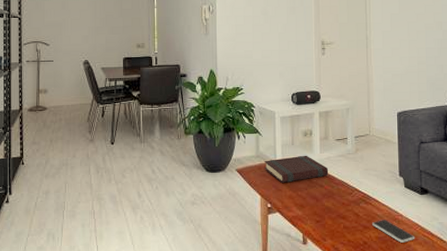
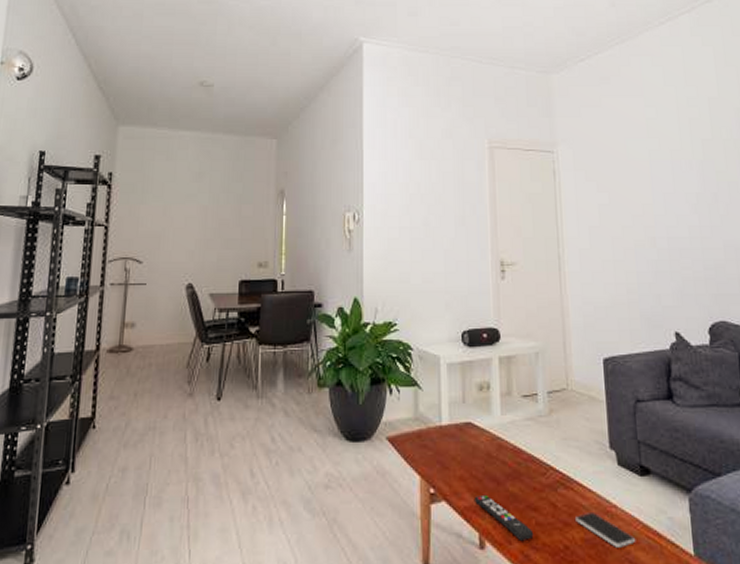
book: present [264,155,329,183] -> none [425,417,514,457]
remote control: none [300,208,342,239] -> present [475,494,534,542]

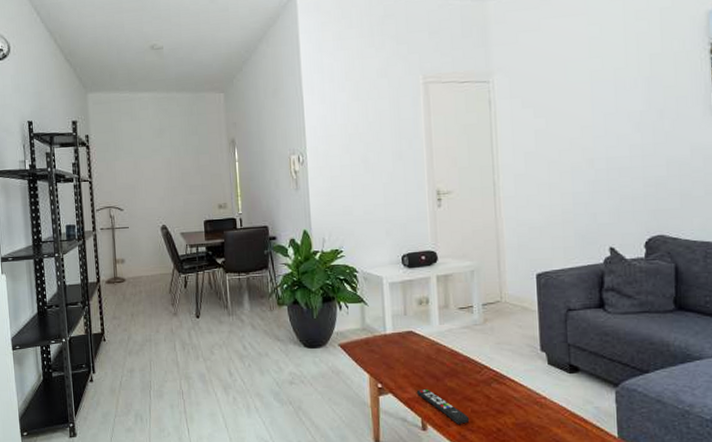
smartphone: present [576,513,636,548] -> none [508,403,563,430]

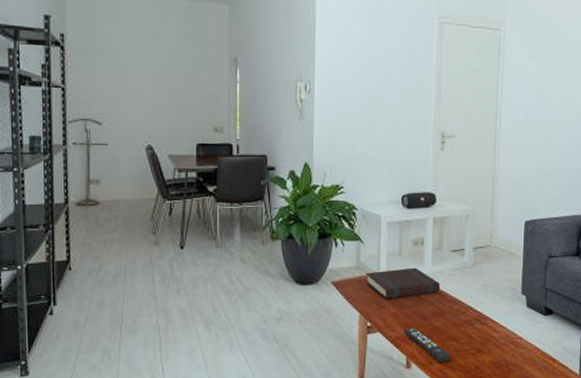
book: none [372,327,451,359] -> present [365,267,441,299]

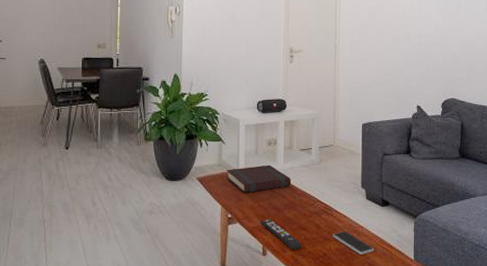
smartphone: none [487,343,534,368] -> present [333,231,375,255]

